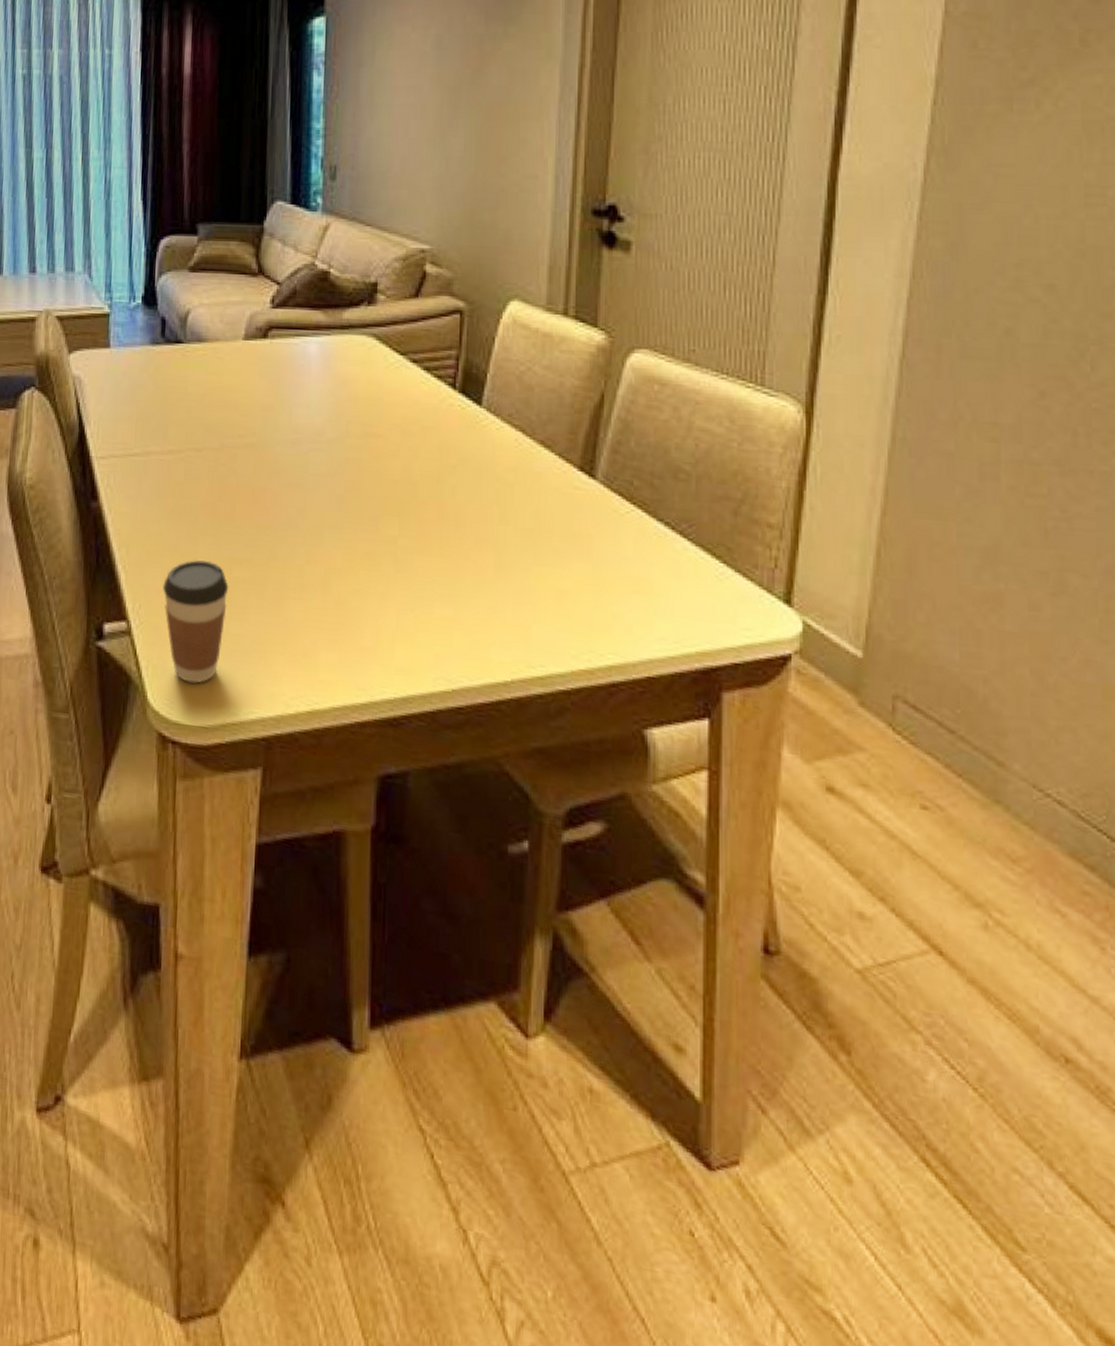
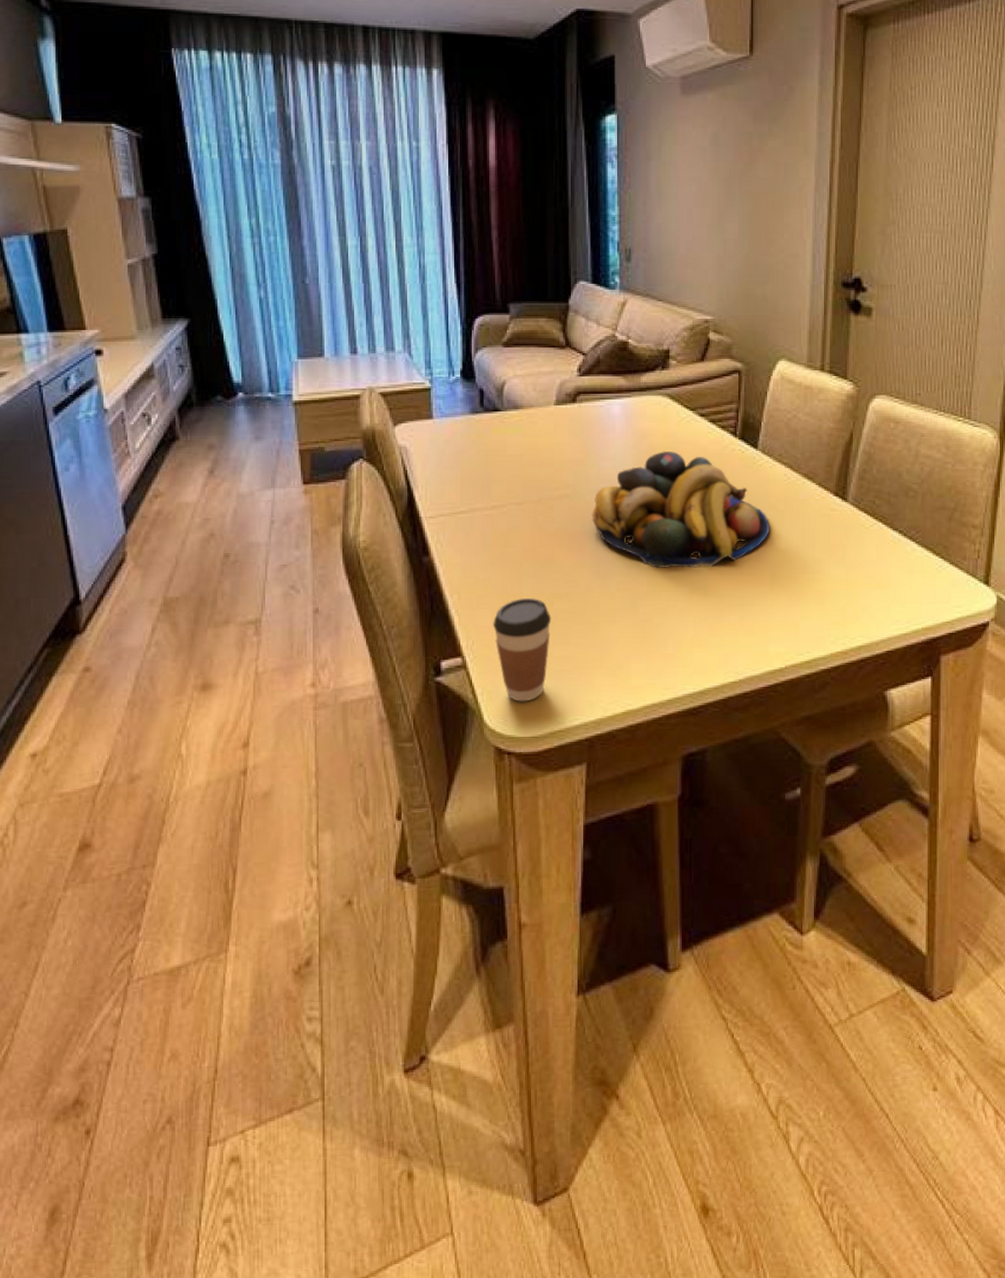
fruit bowl: none [279,400,496,545] -> present [591,450,771,568]

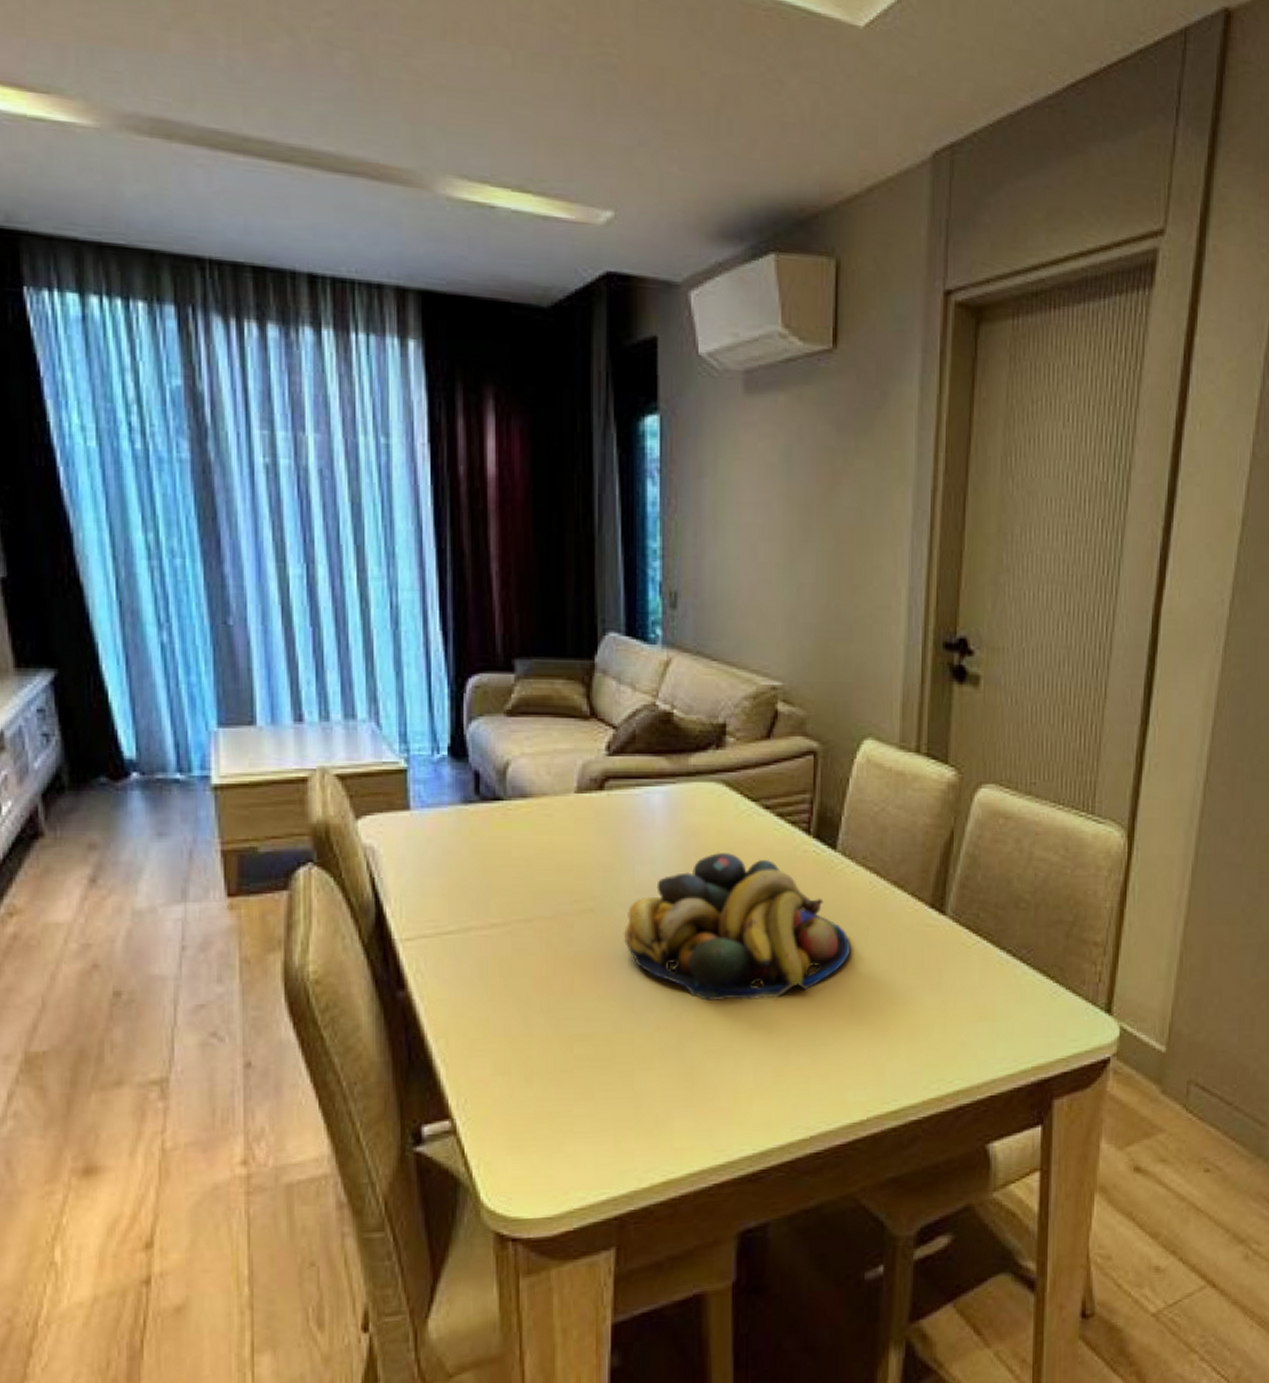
coffee cup: present [493,597,551,702] -> none [493,1040,570,1175]

